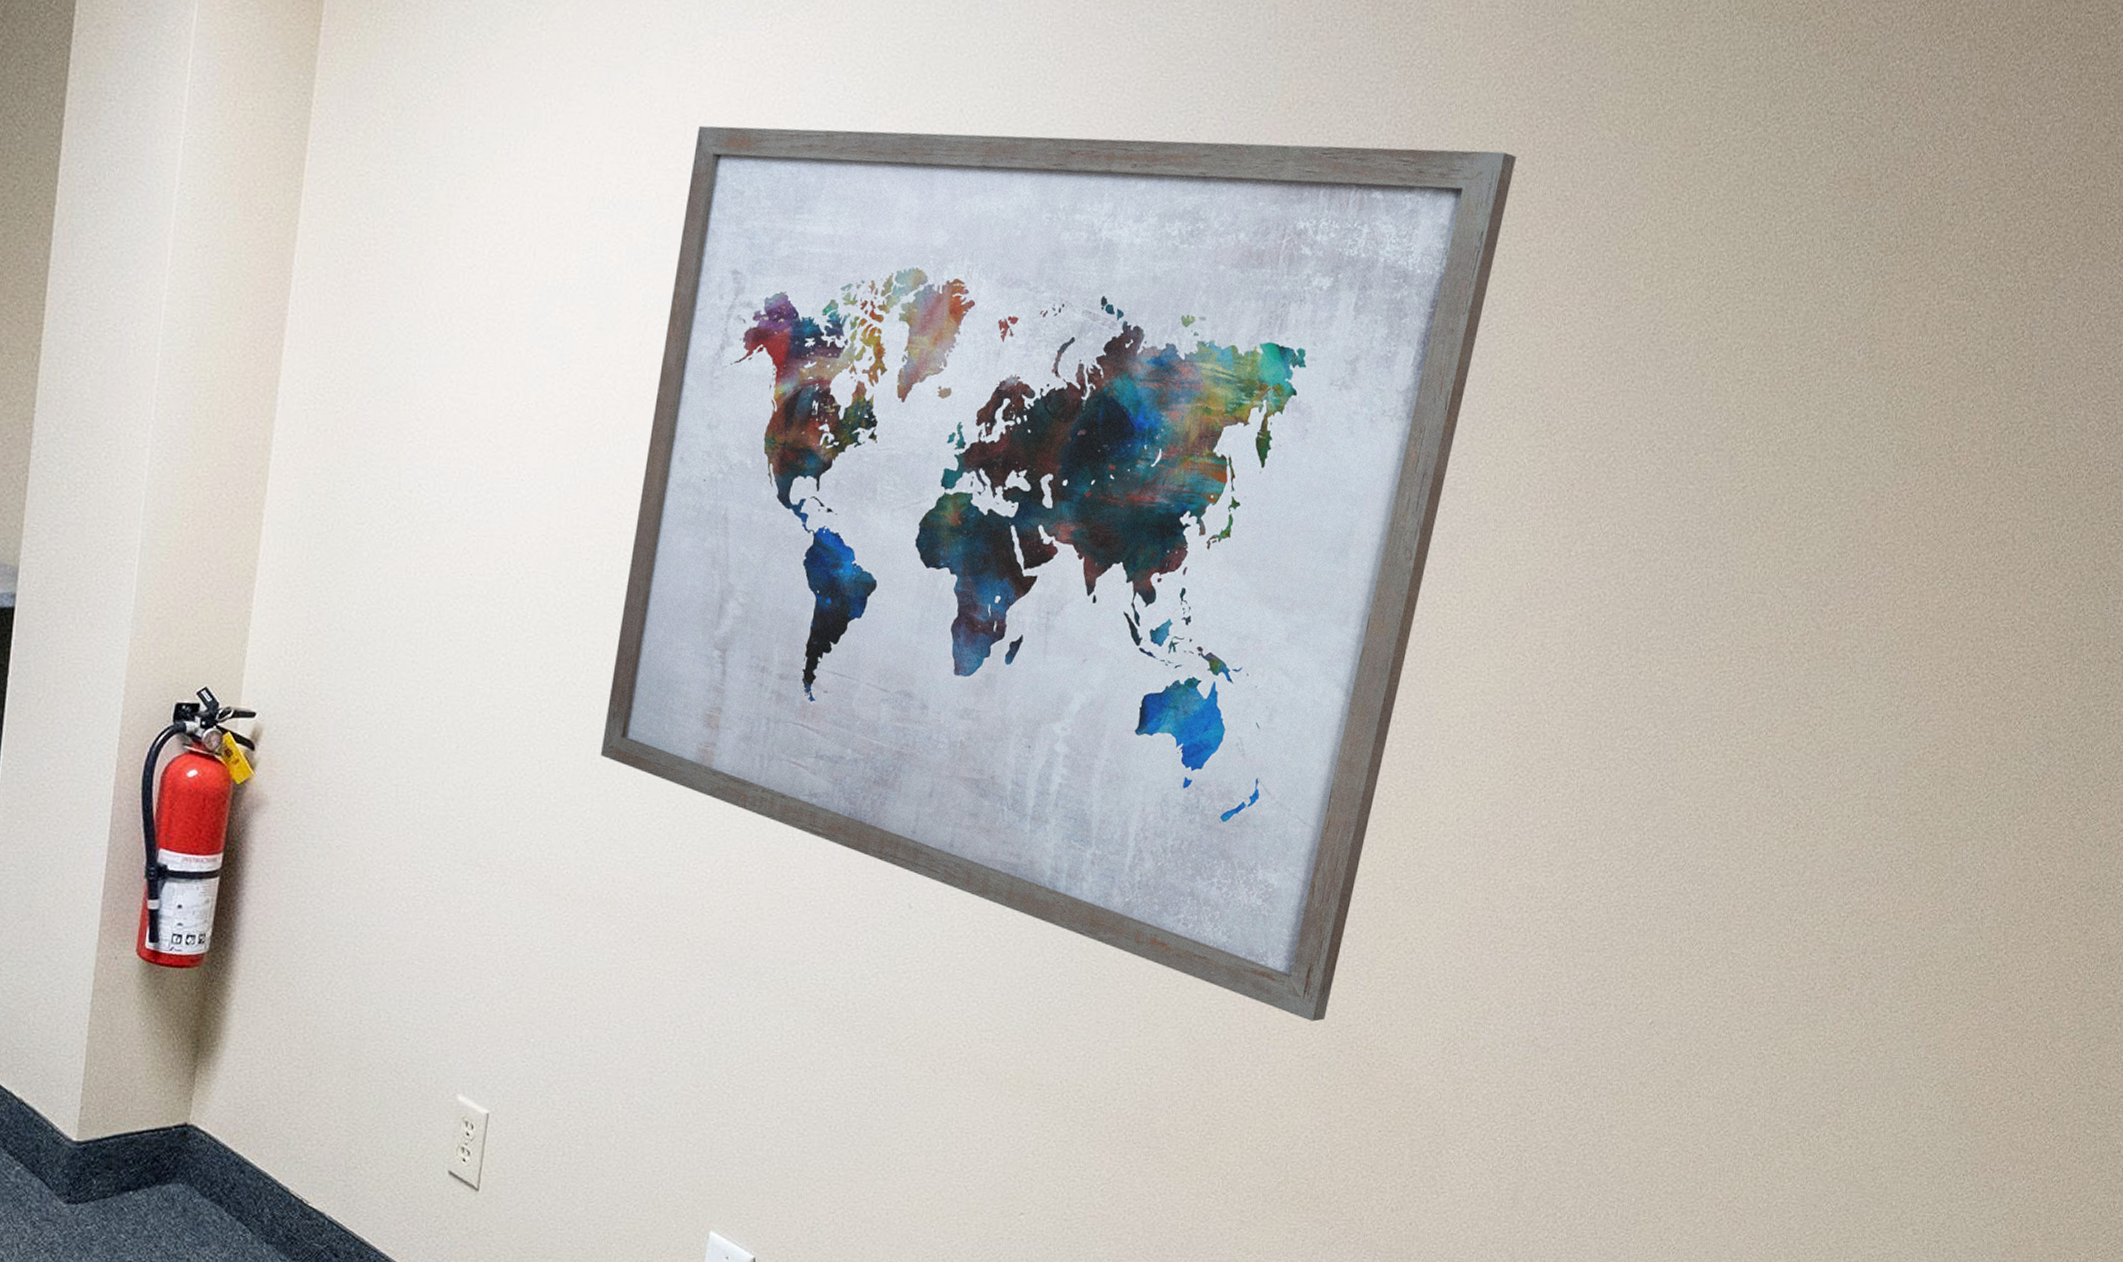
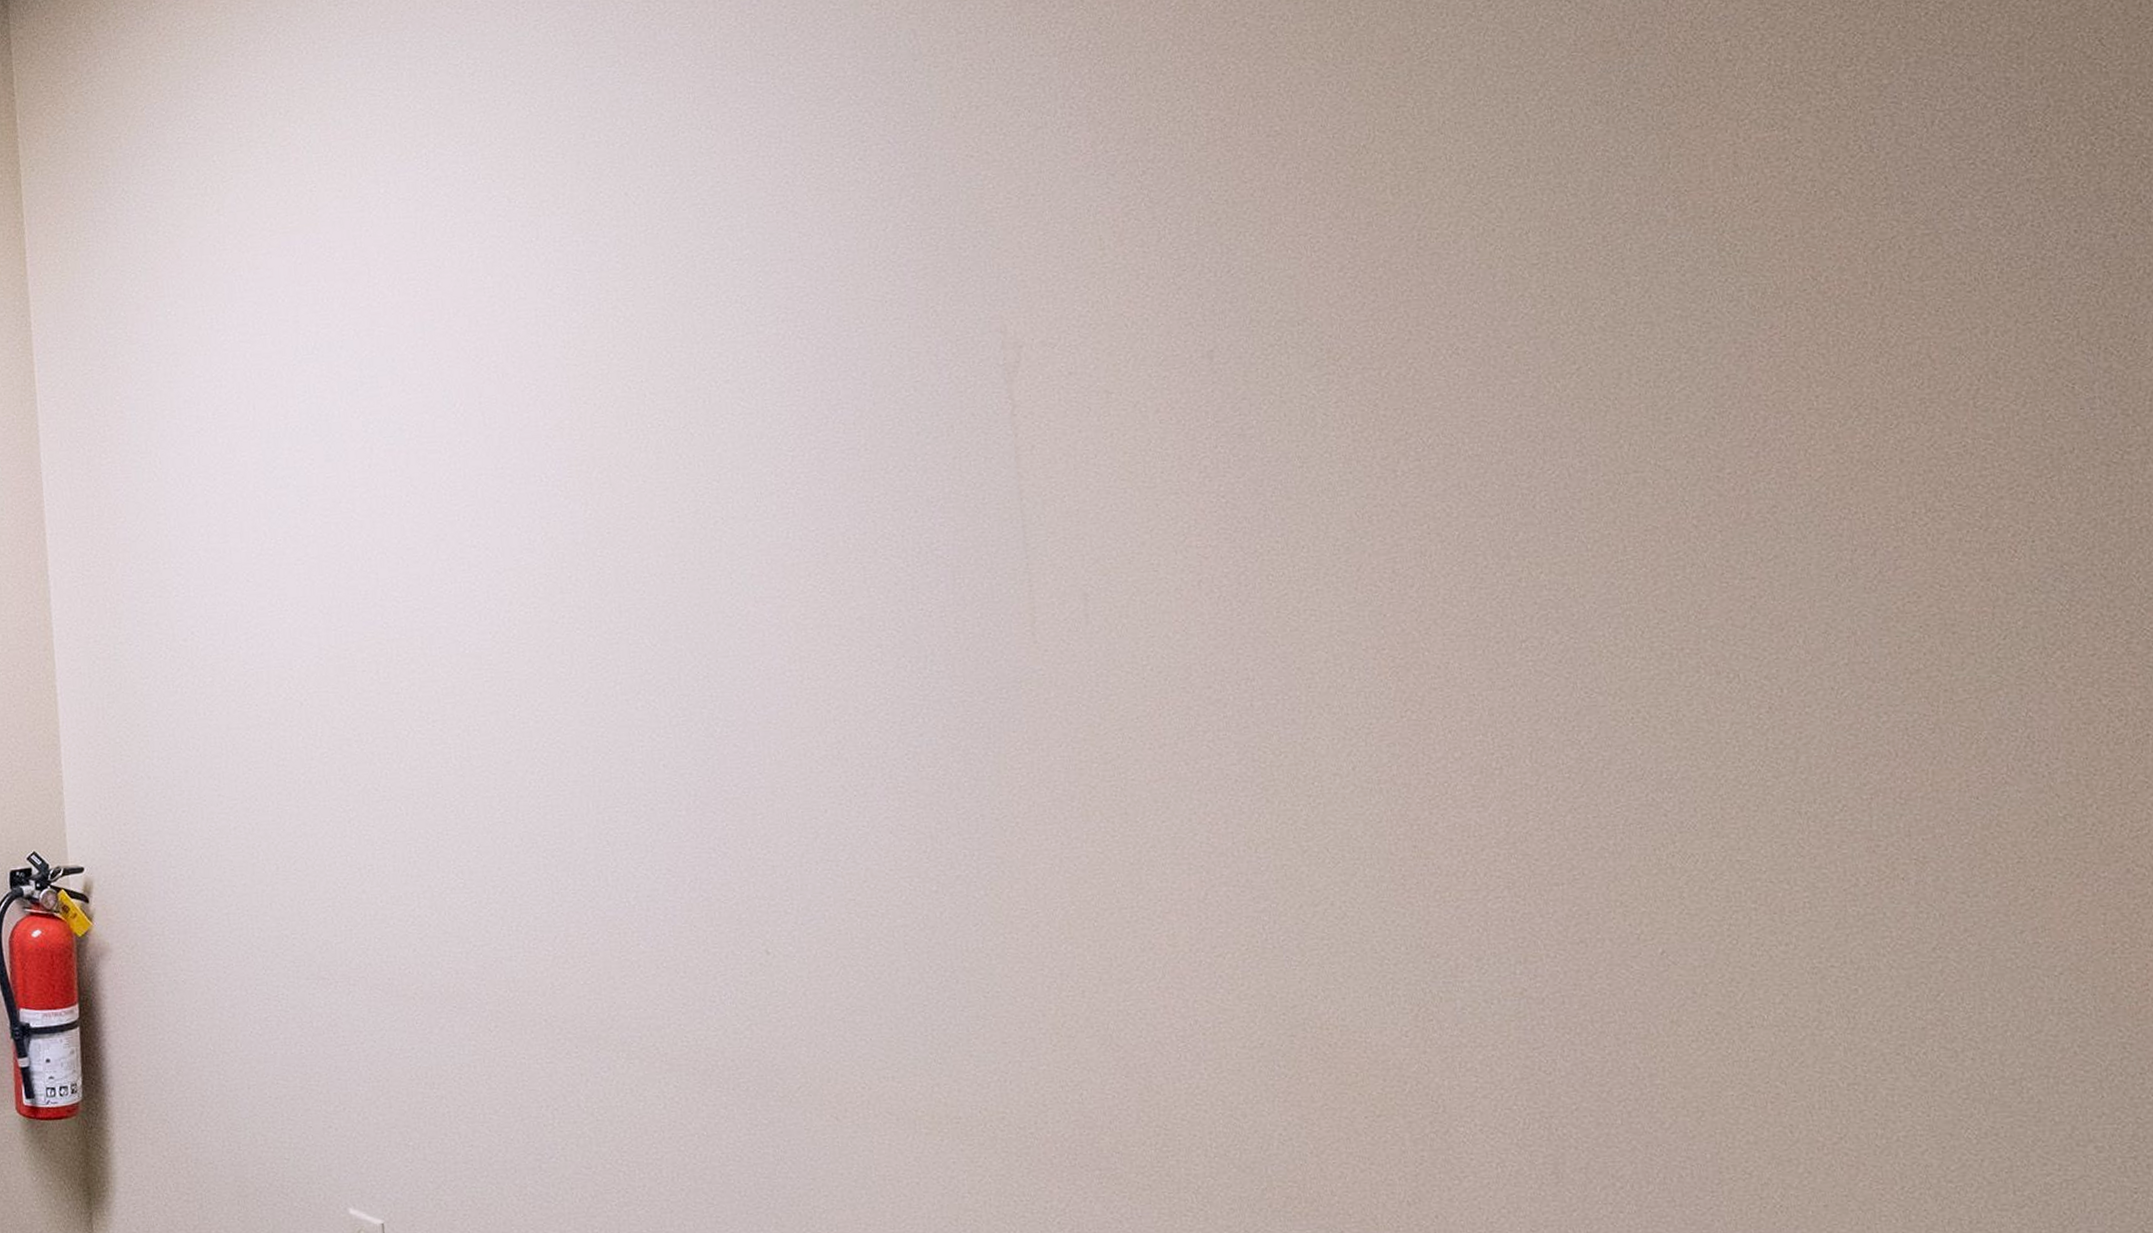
wall art: present [601,125,1516,1022] -> none [380,105,1264,1008]

